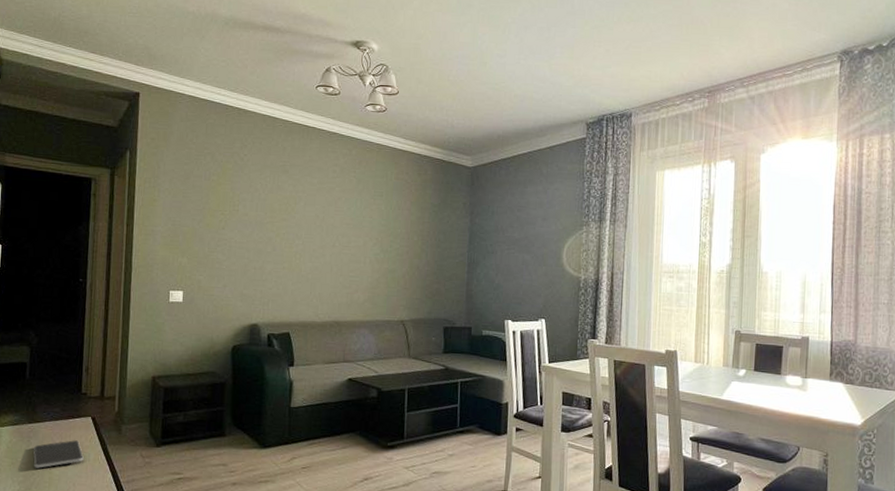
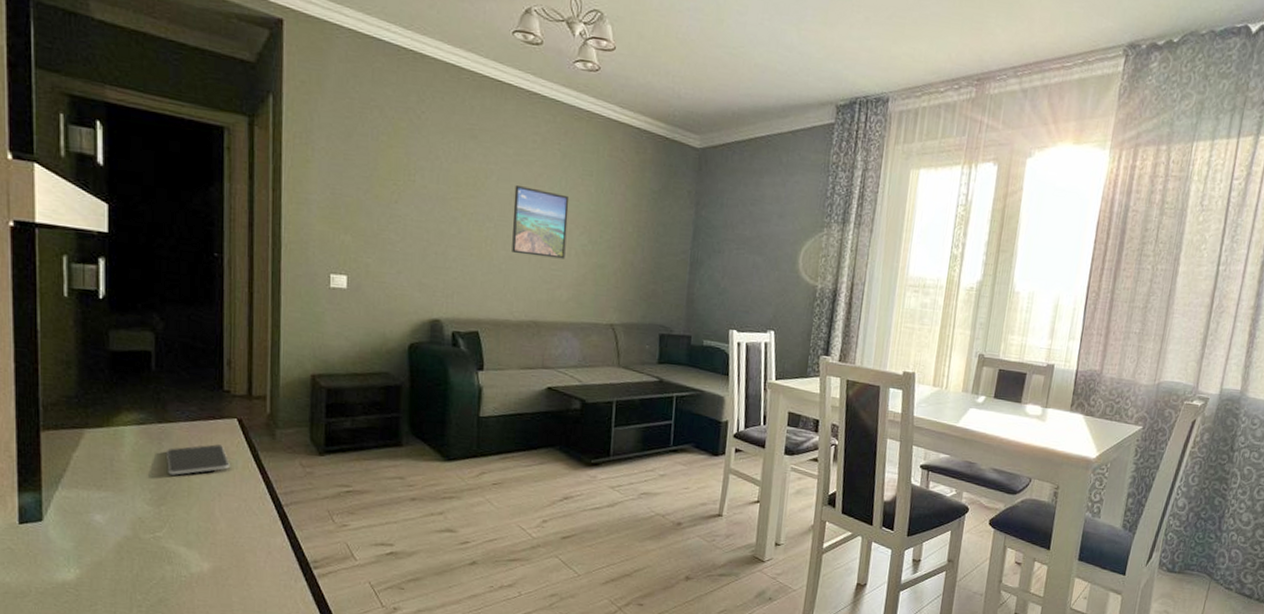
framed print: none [317,208,364,267] -> present [512,185,570,259]

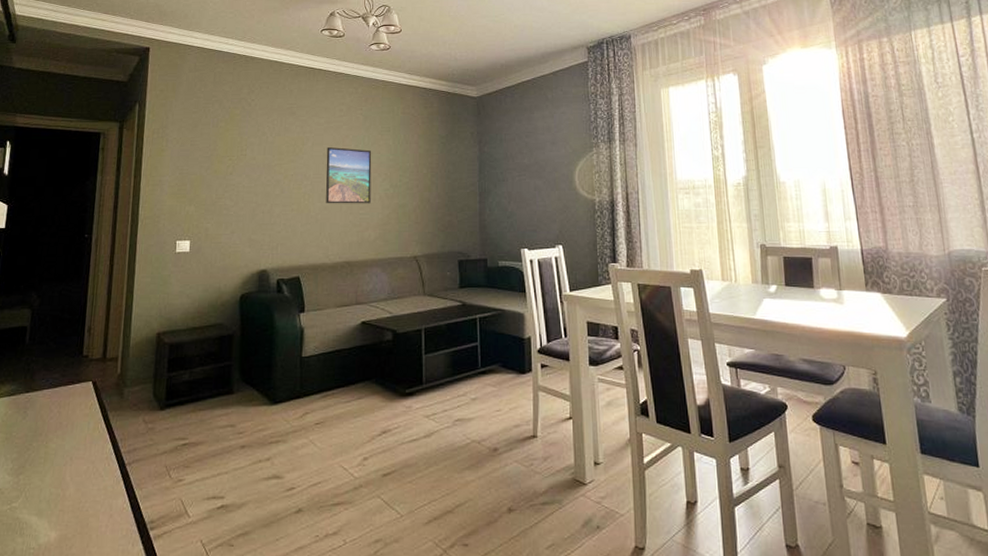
smartphone: present [165,444,230,476] -> none [29,408,83,443]

